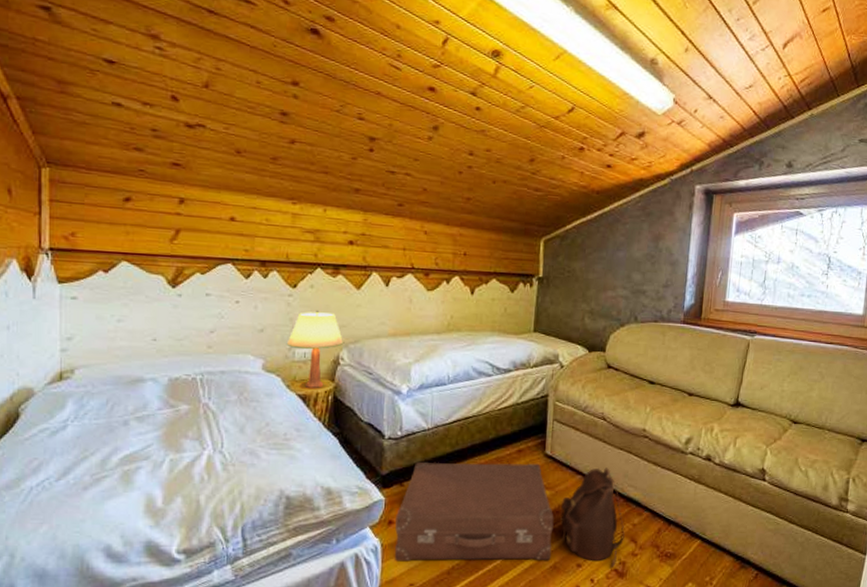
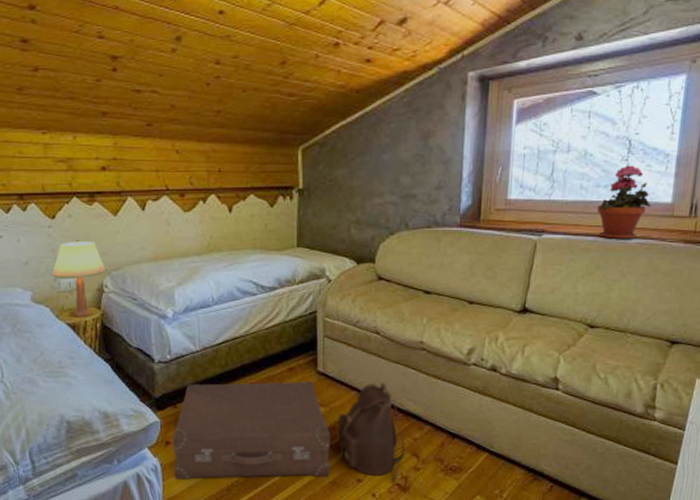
potted plant: none [801,279,847,345] -> present [597,165,652,240]

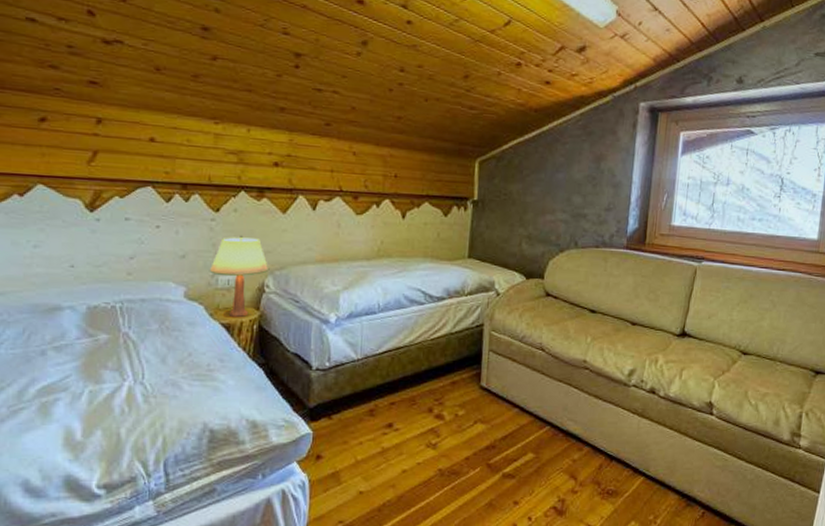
suitcase: present [172,381,331,480] -> none [322,393,490,498]
backpack: present [337,382,406,482] -> none [496,400,564,505]
potted plant: present [597,165,652,240] -> none [752,201,800,272]

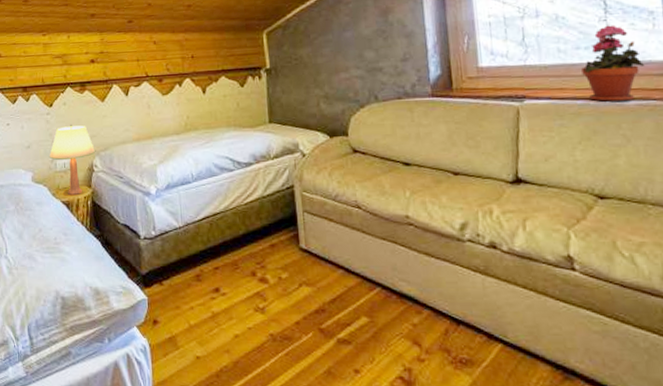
potted plant: none [752,201,800,272] -> present [581,25,645,103]

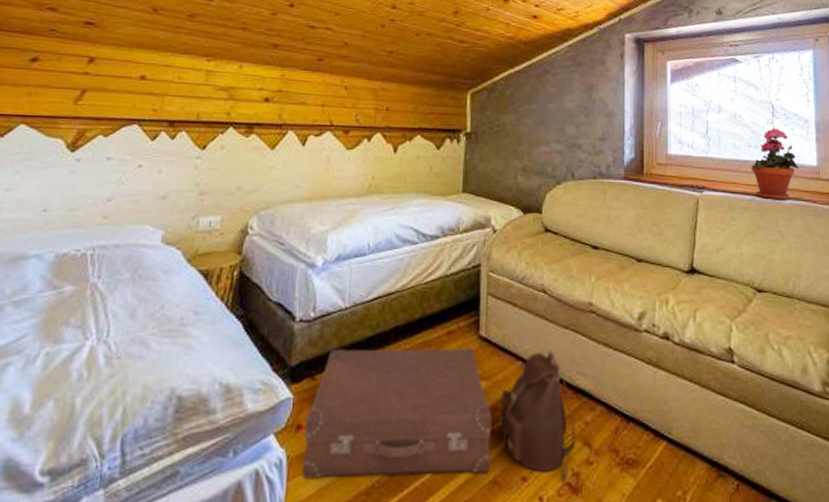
table lamp: present [49,125,96,196] -> none [190,174,255,264]
suitcase: none [159,258,324,364] -> present [302,347,492,479]
backpack: none [326,260,405,375] -> present [500,351,576,481]

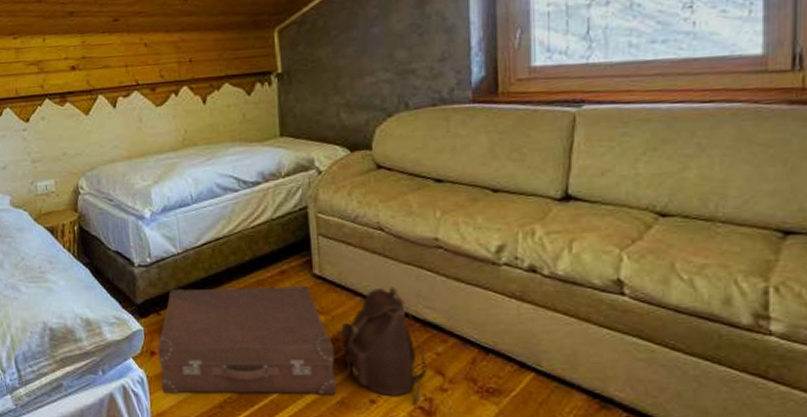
potted plant: present [751,128,800,201] -> none [655,12,734,106]

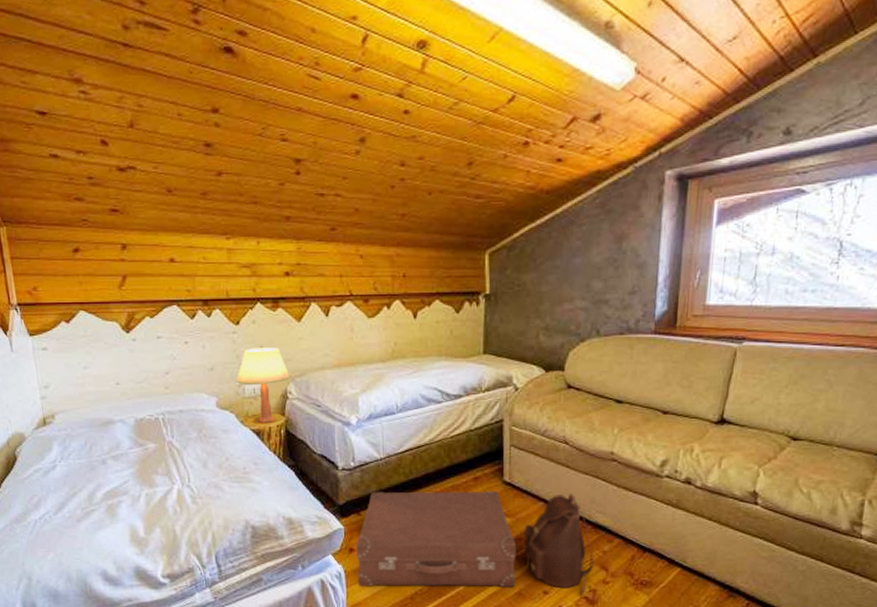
table lamp: none [28,142,81,221] -> present [236,346,291,424]

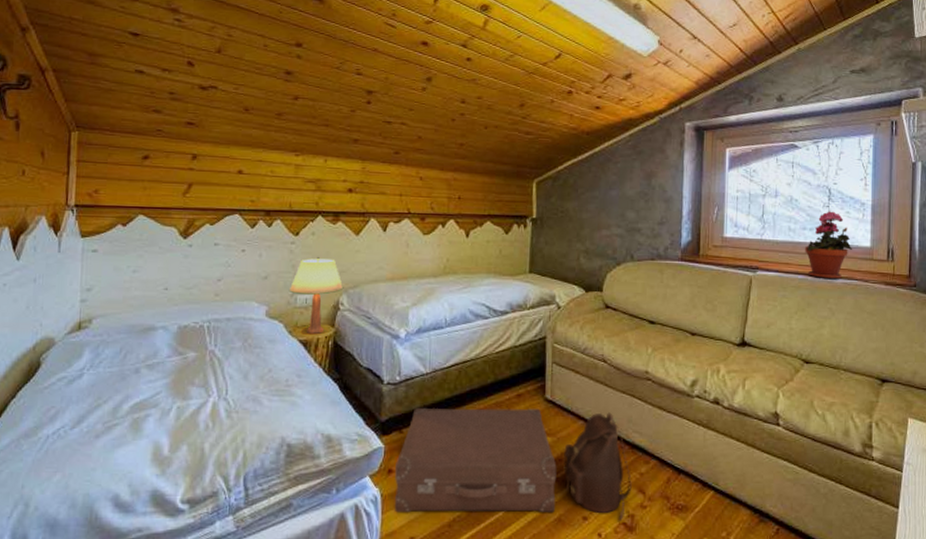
potted plant: none [803,268,864,348] -> present [805,211,853,280]

